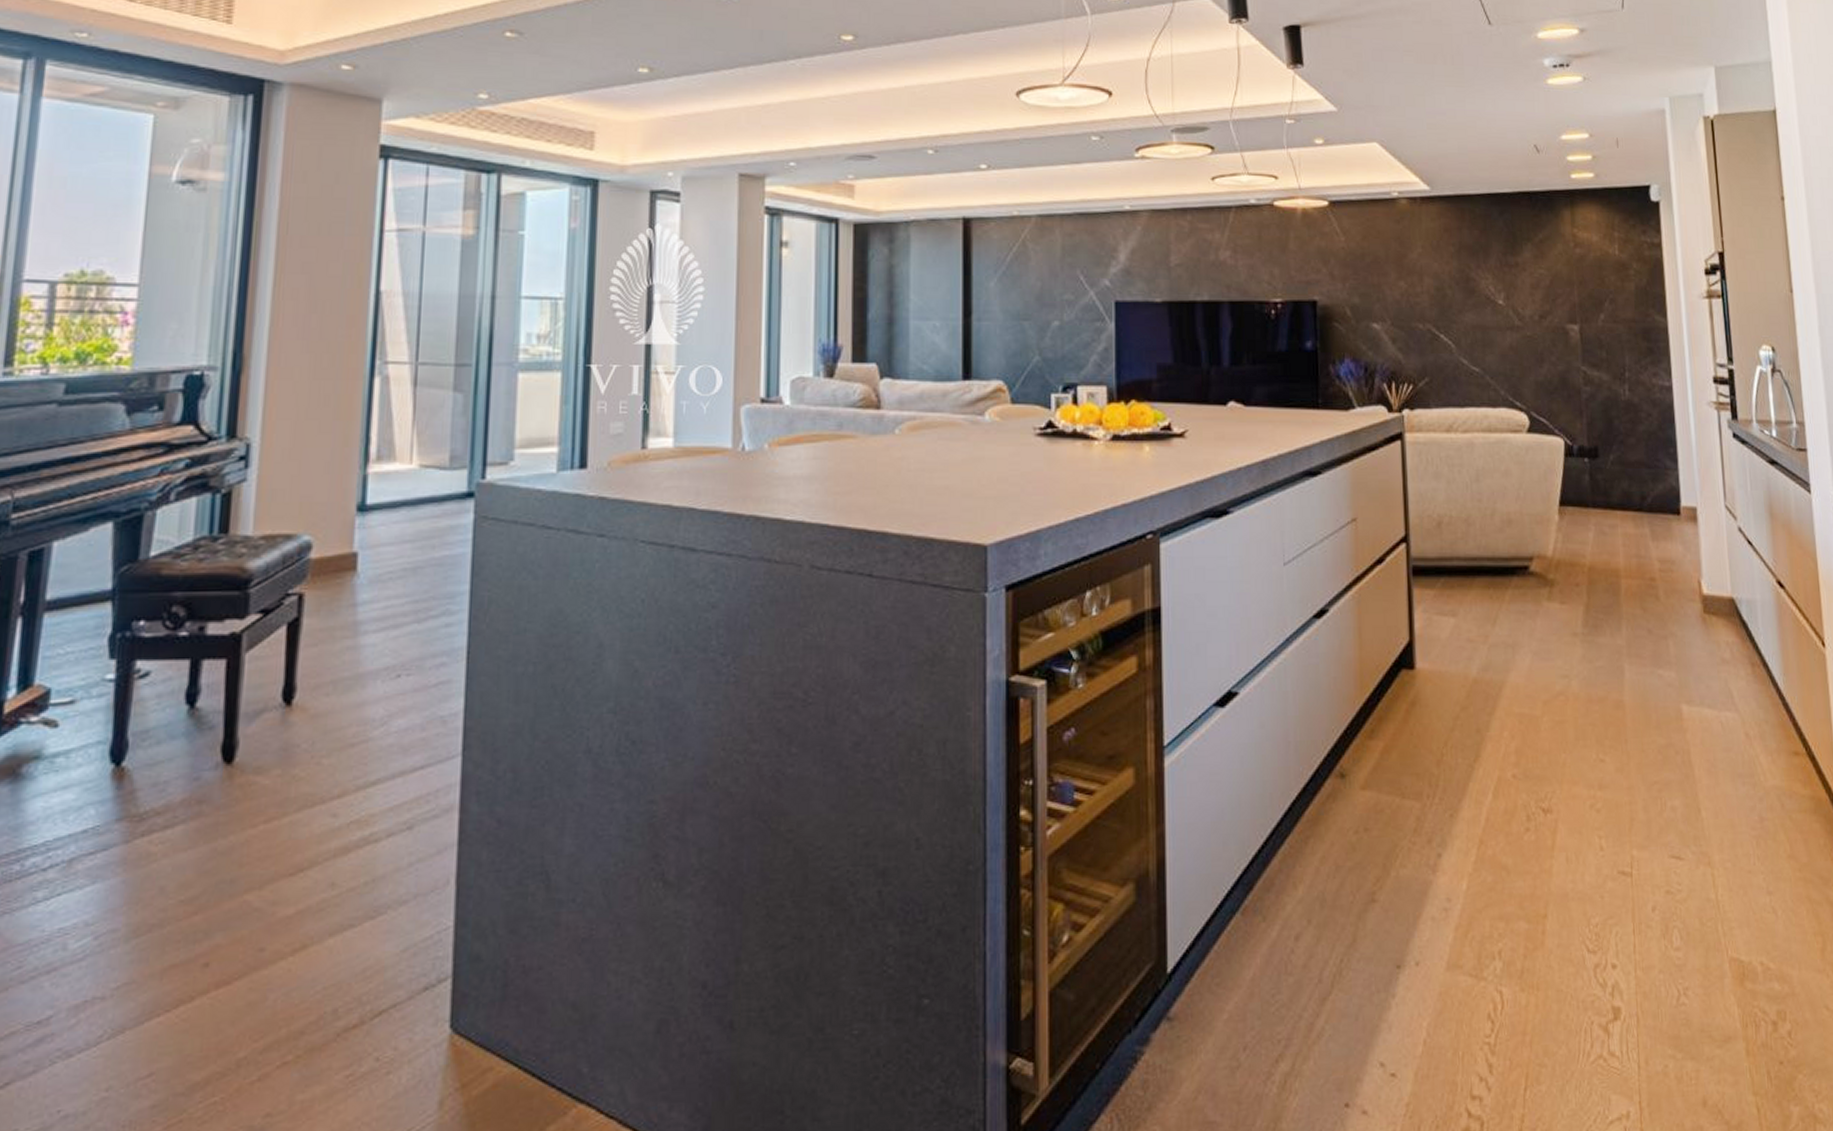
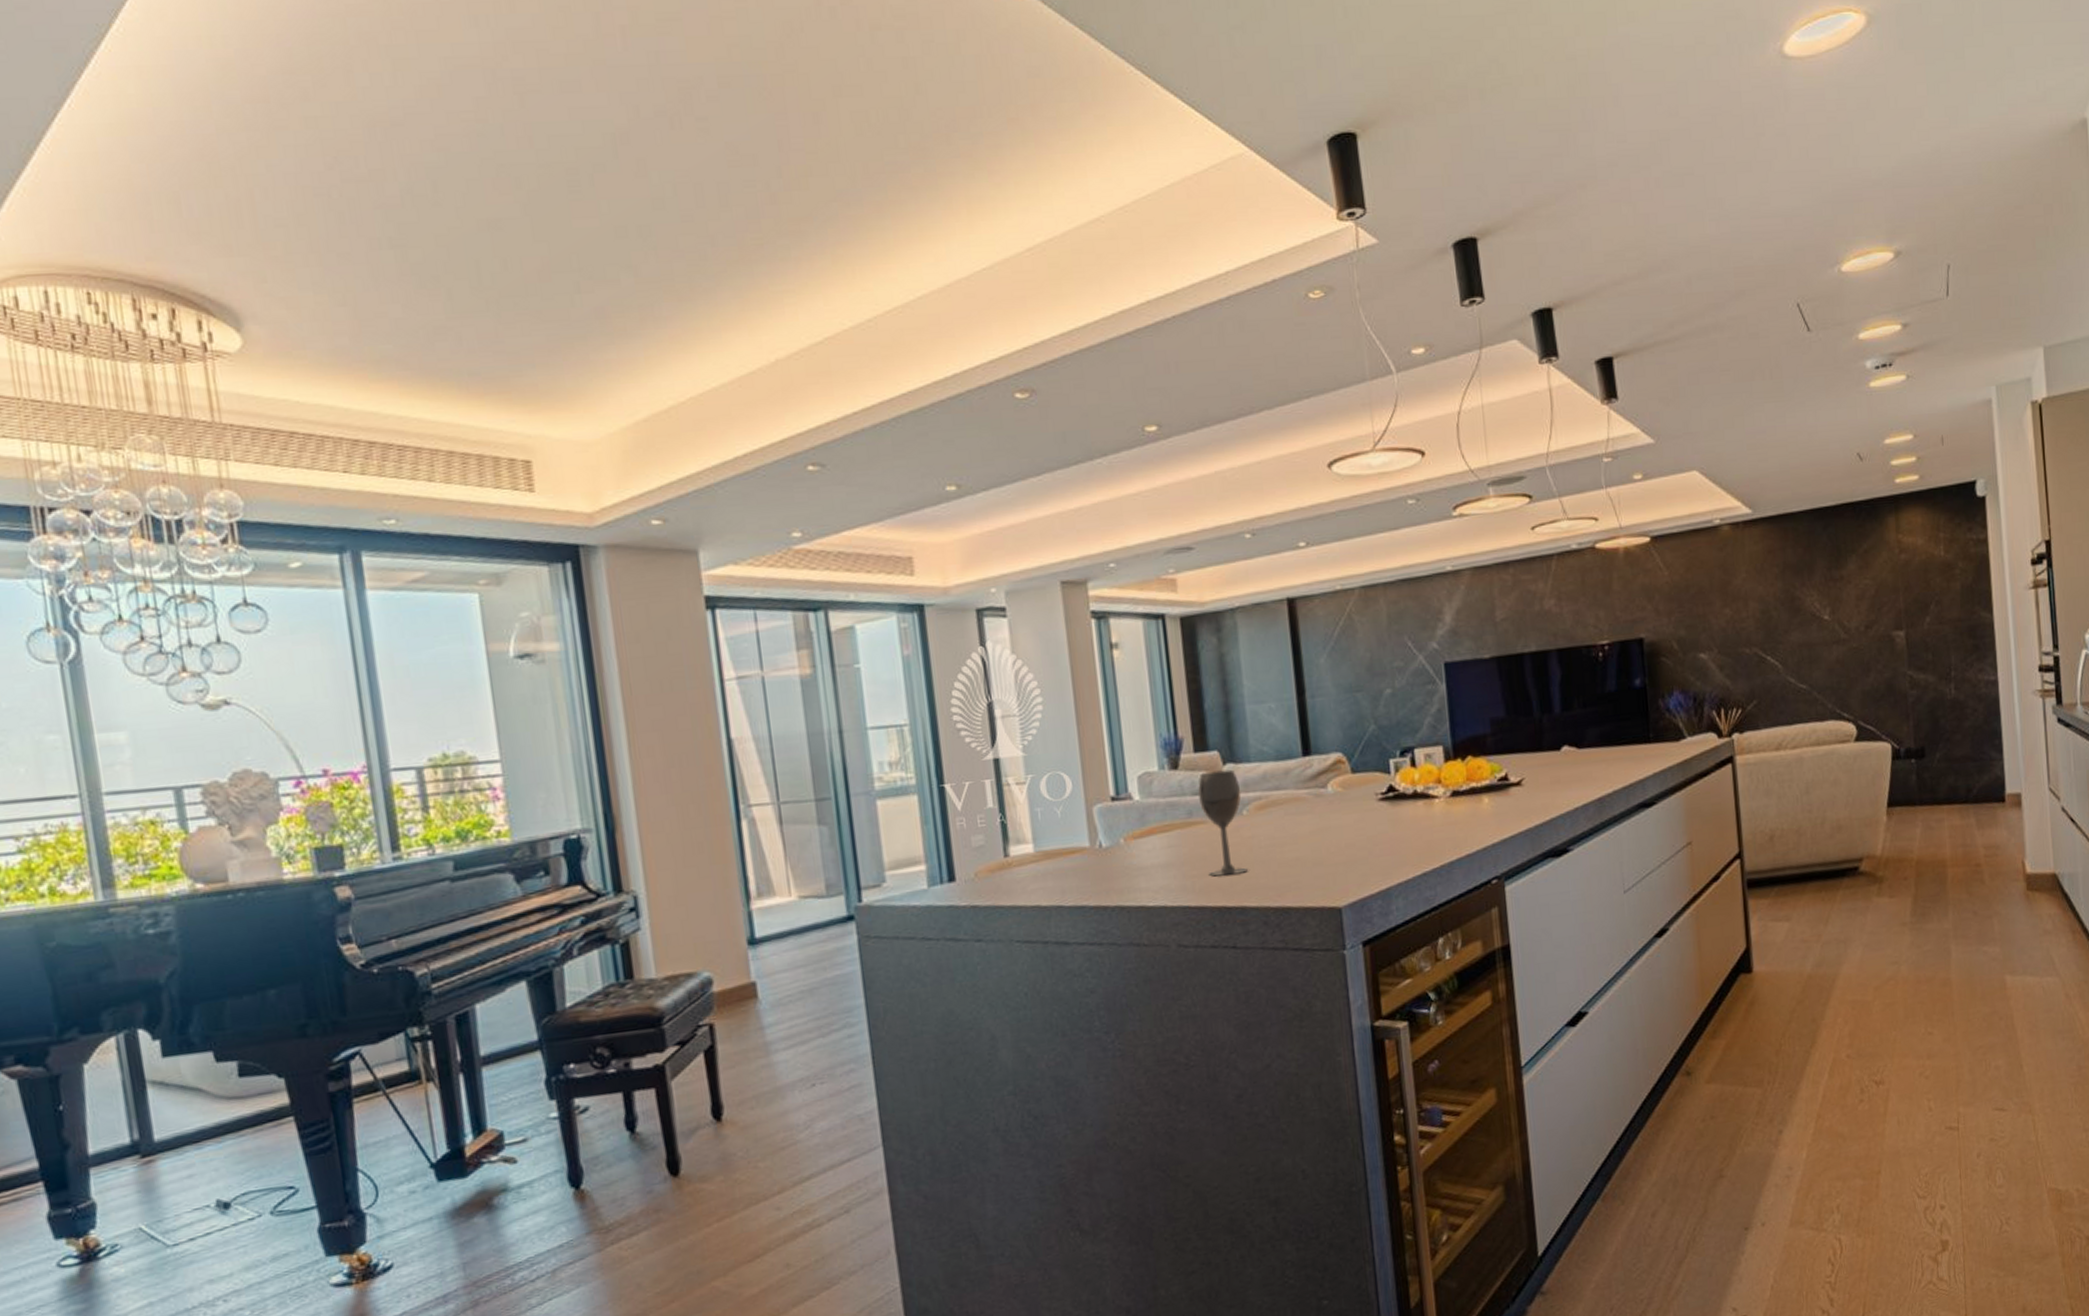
wine glass: none [850,384,896,497] -> present [1197,769,1248,877]

